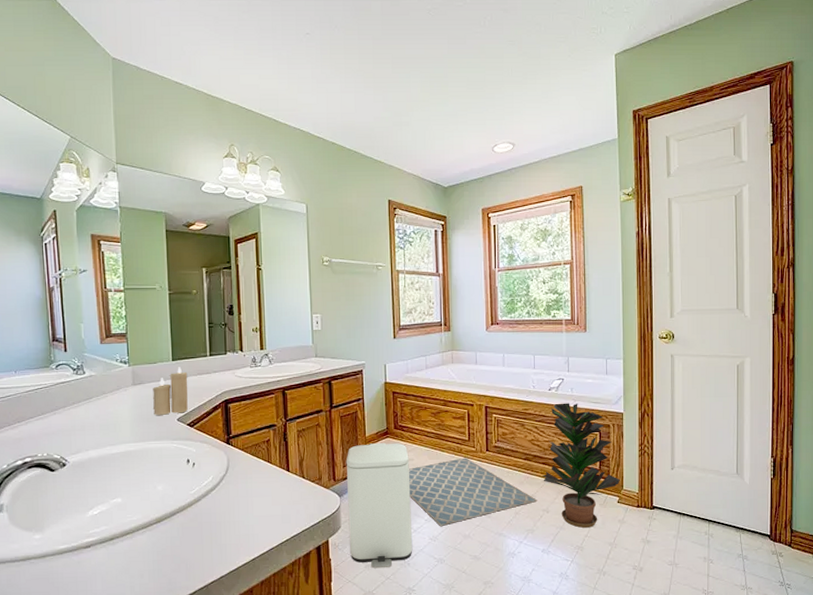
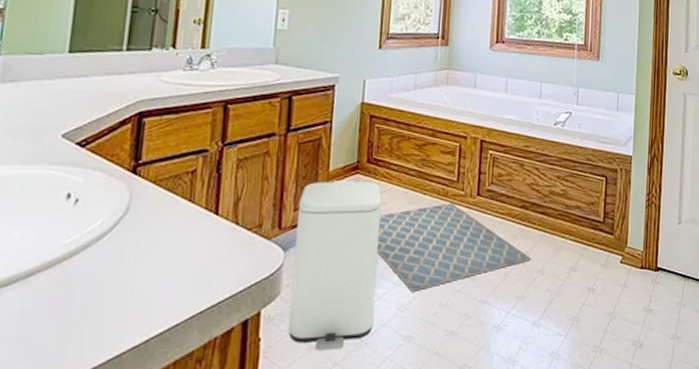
candle: present [152,367,188,415] -> none [25,62,90,128]
potted plant: present [542,403,620,528] -> none [539,141,624,294]

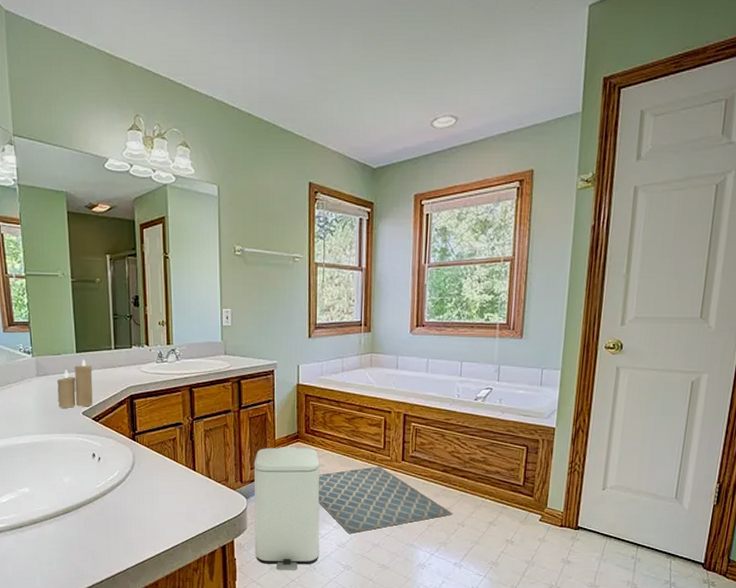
candle: none [25,62,90,128] -> present [57,359,93,408]

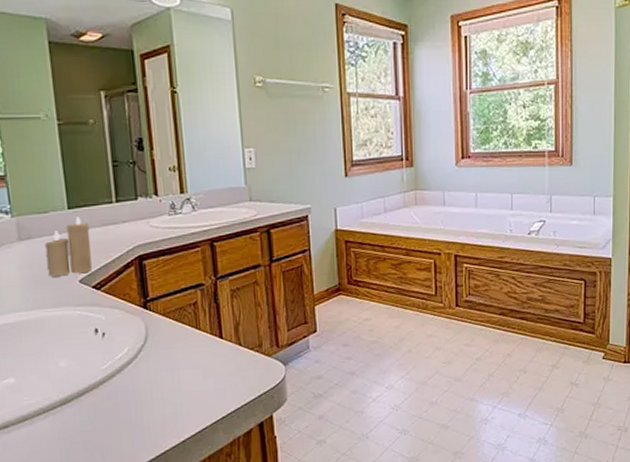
pedal bin: present [254,447,320,571] -> none [290,300,372,445]
bath mat: present [318,466,453,534] -> none [365,315,514,393]

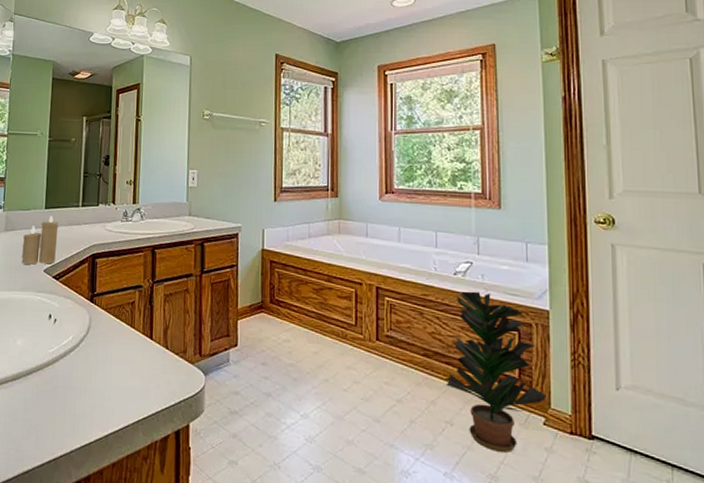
potted plant: none [519,248,606,388] -> present [444,291,546,453]

